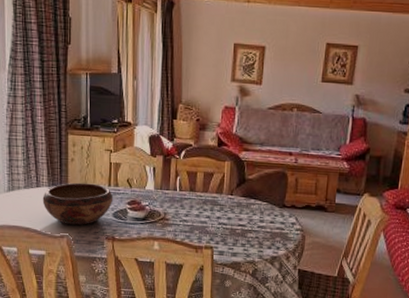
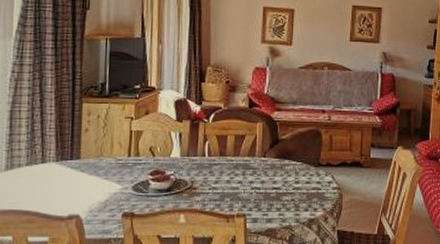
decorative bowl: present [42,182,114,226] -> none [48,155,134,204]

